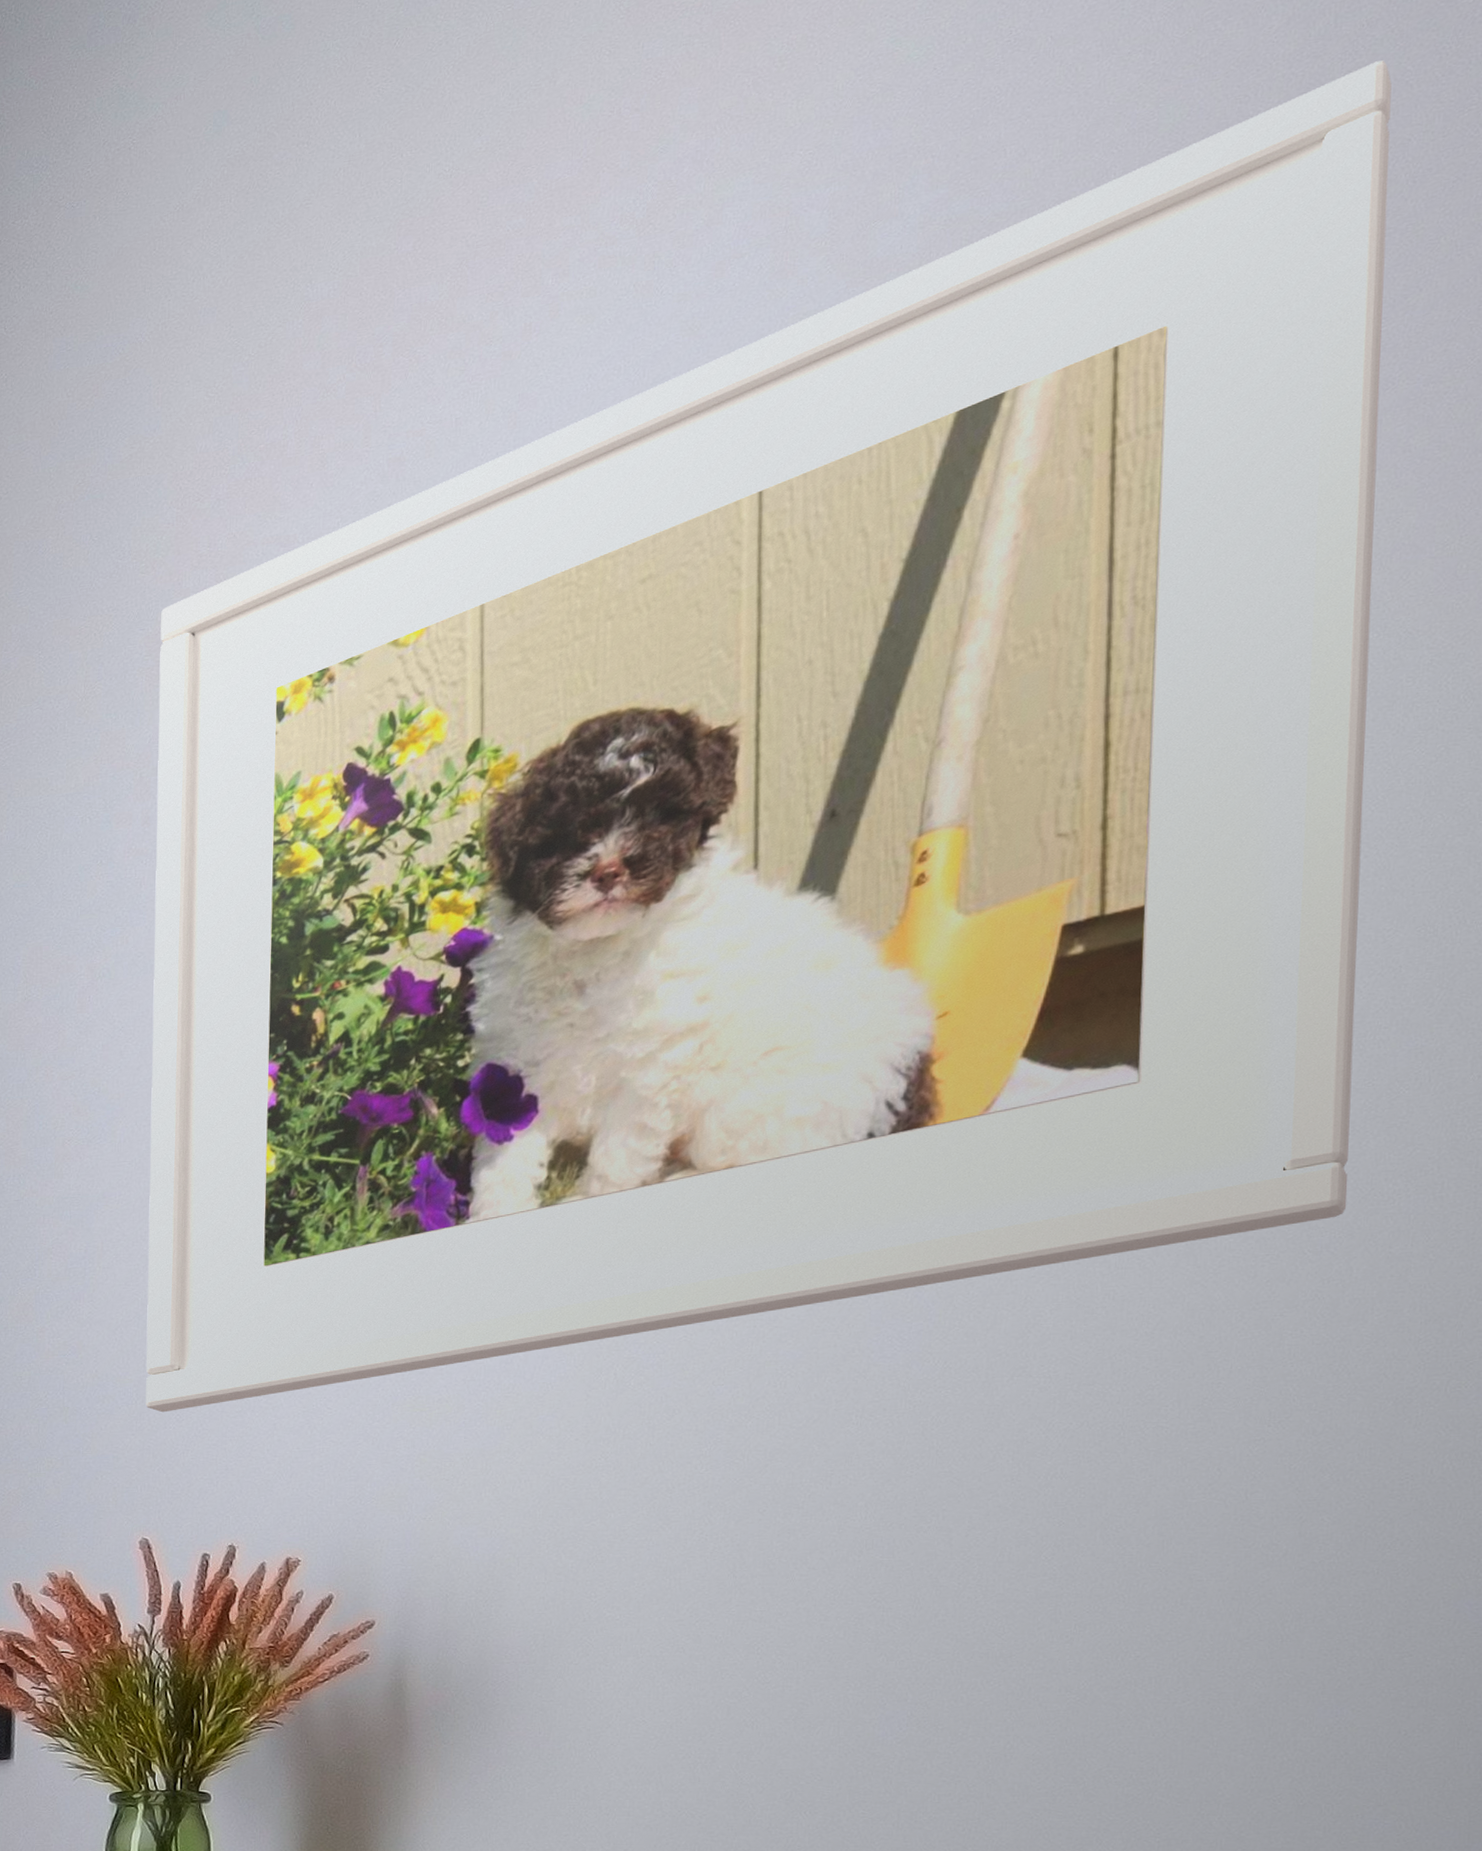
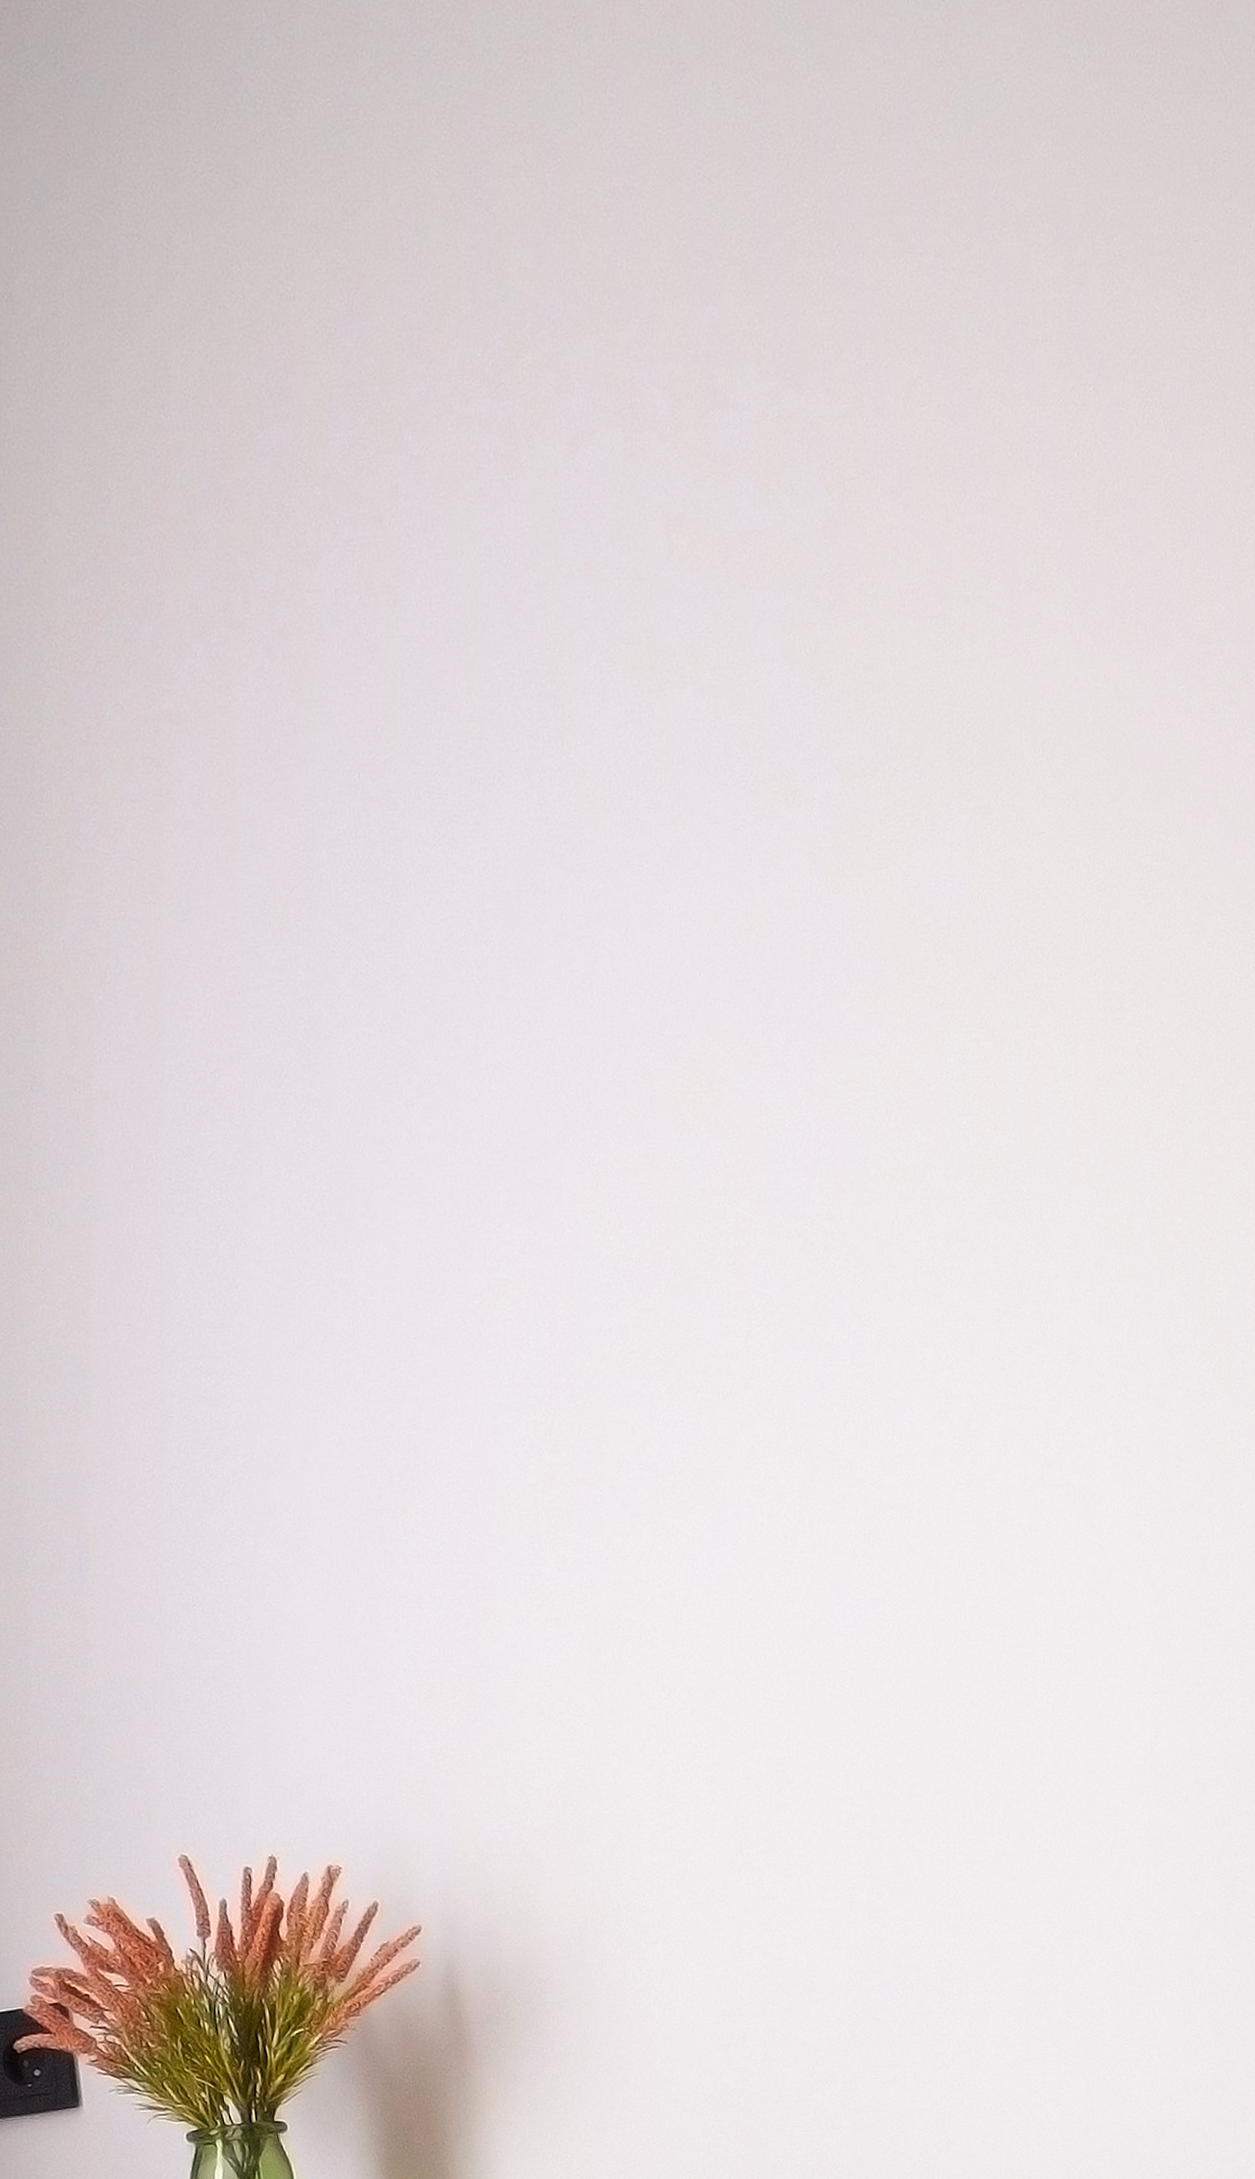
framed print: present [145,60,1392,1413] -> none [55,296,1205,1716]

